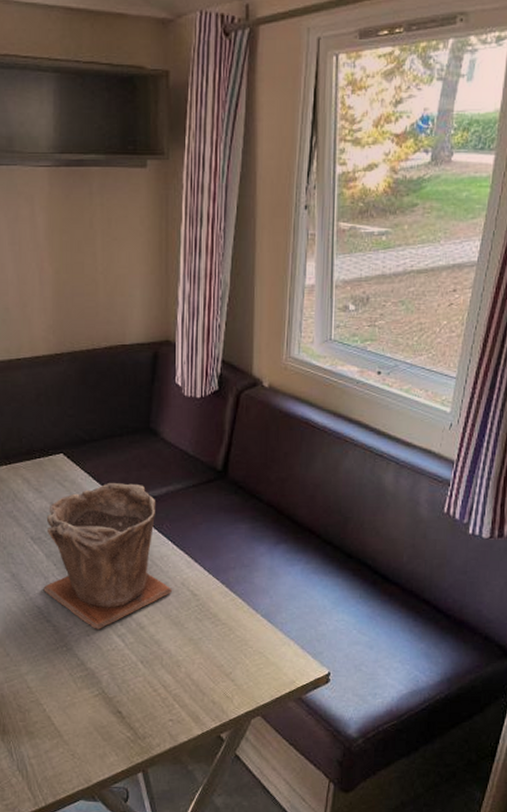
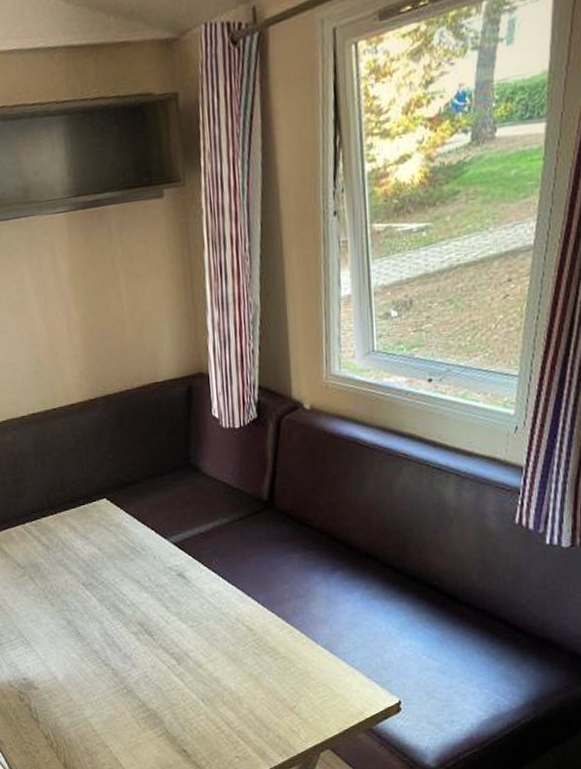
plant pot: present [43,483,173,629] -> none [95,522,228,670]

